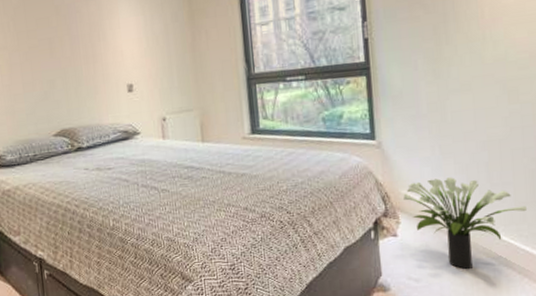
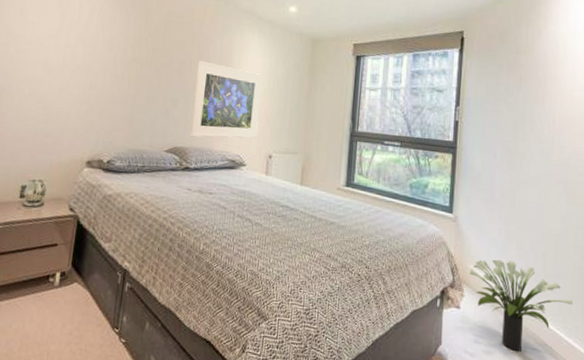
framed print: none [67,33,146,116] -> present [189,60,262,139]

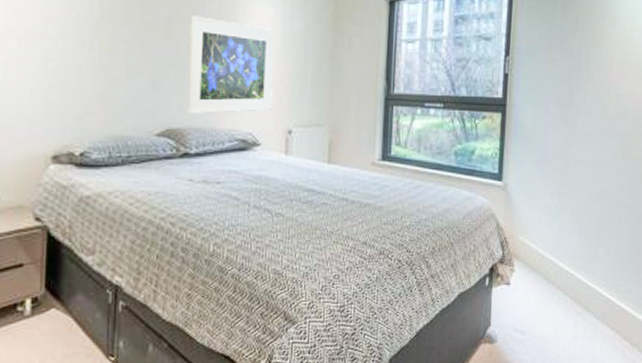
potted plant: present [470,259,573,352] -> none [520,227,626,324]

